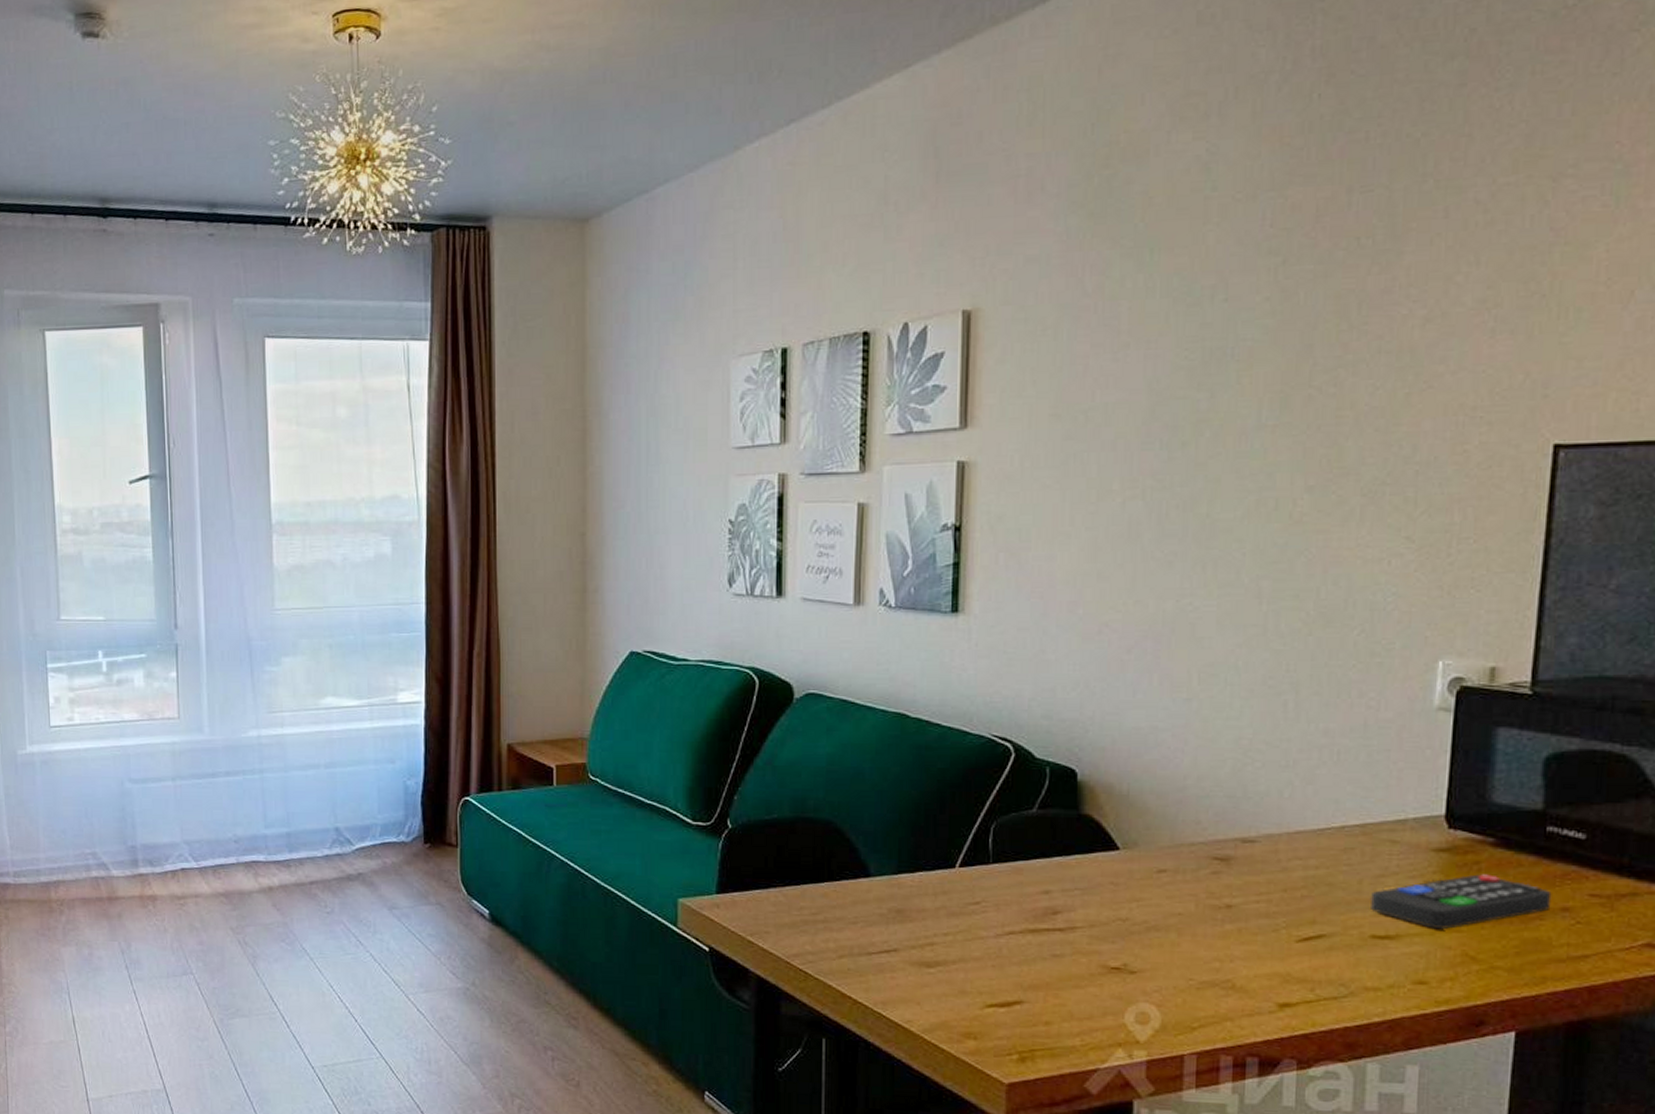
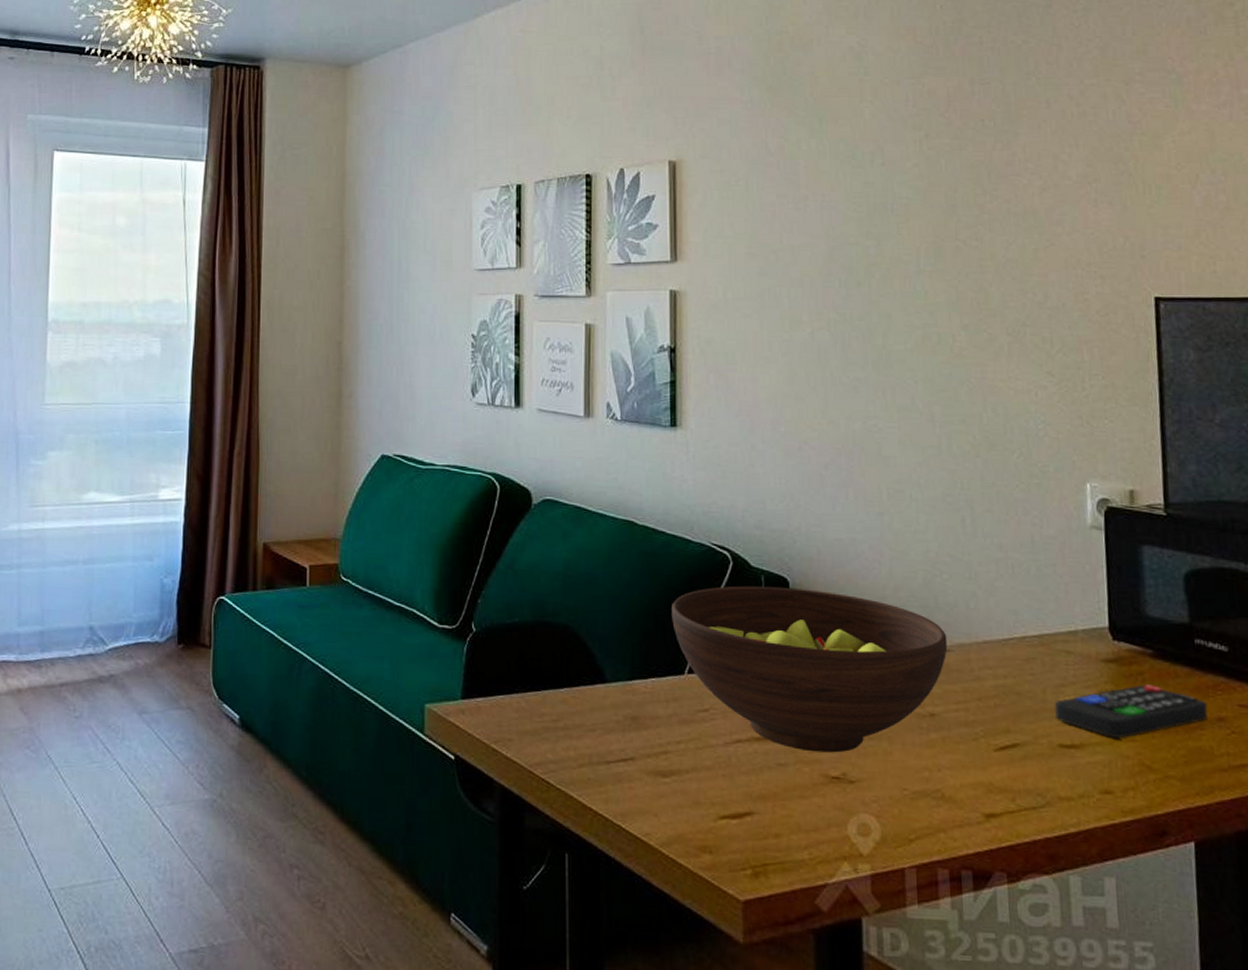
fruit bowl: none [944,778,1254,944] -> present [672,586,948,753]

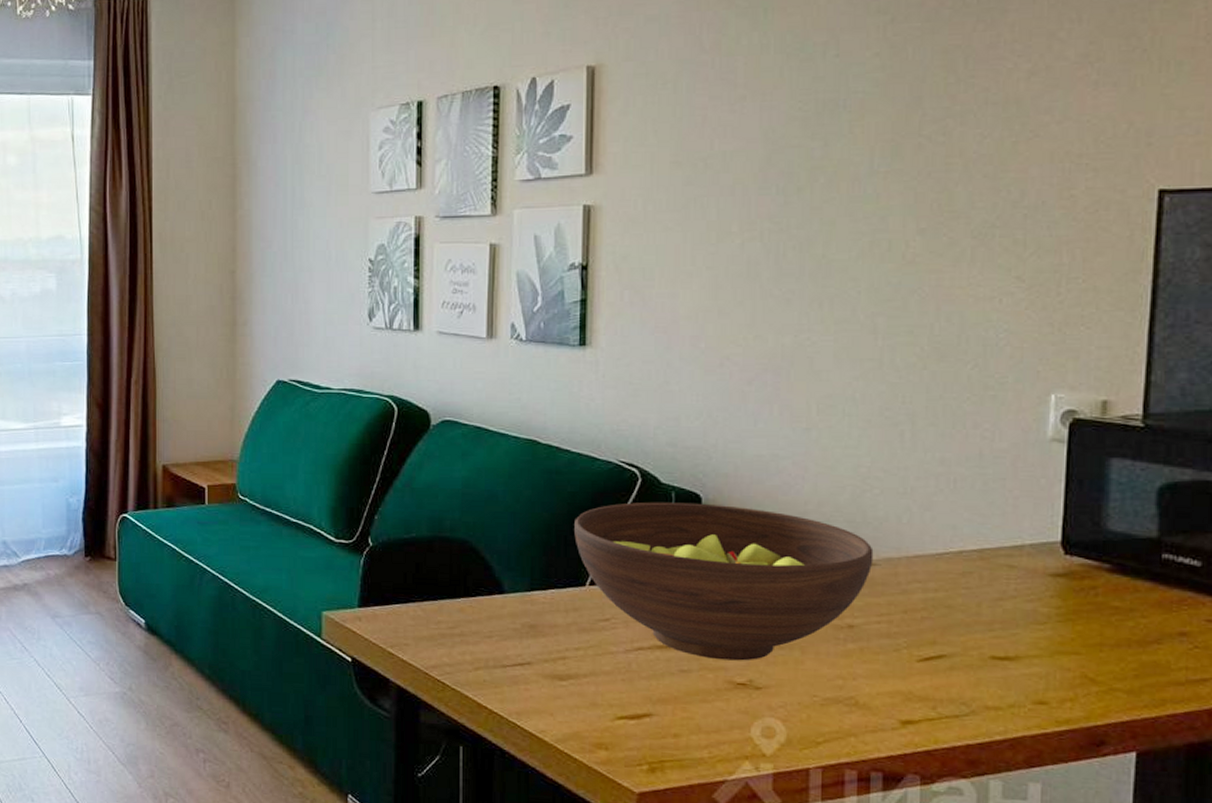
remote control: present [1054,684,1208,738] -> none [988,599,1169,651]

